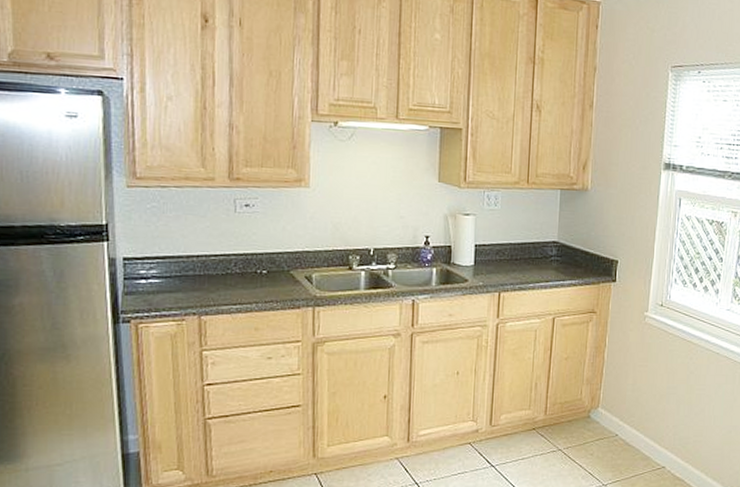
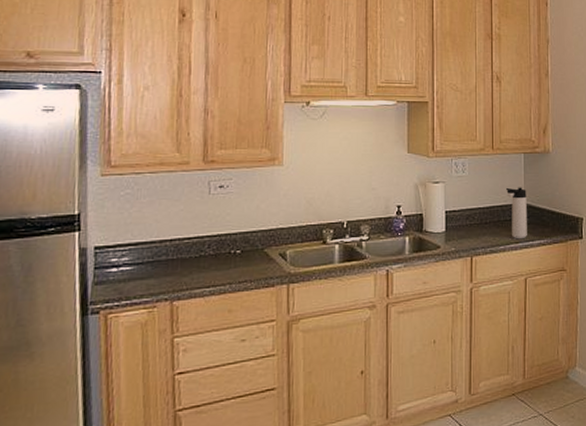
thermos bottle: none [538,224,561,278] -> present [505,187,527,240]

